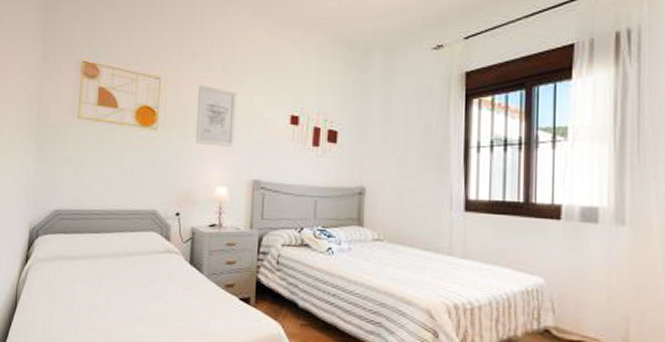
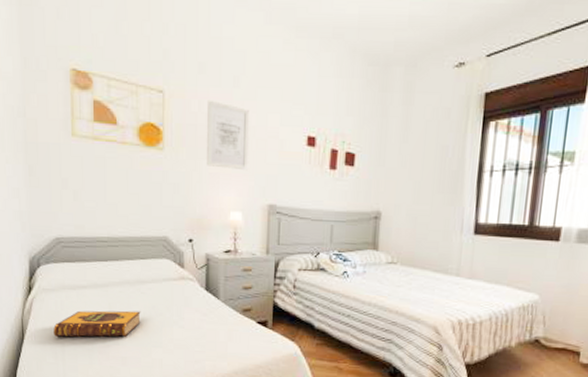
hardback book: none [44,281,127,310] -> present [53,310,141,338]

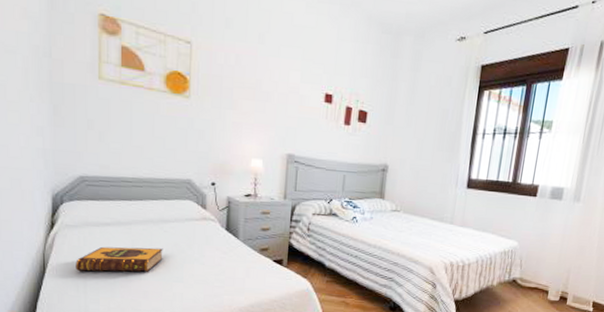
wall art: present [207,100,249,171] -> none [231,53,272,122]

